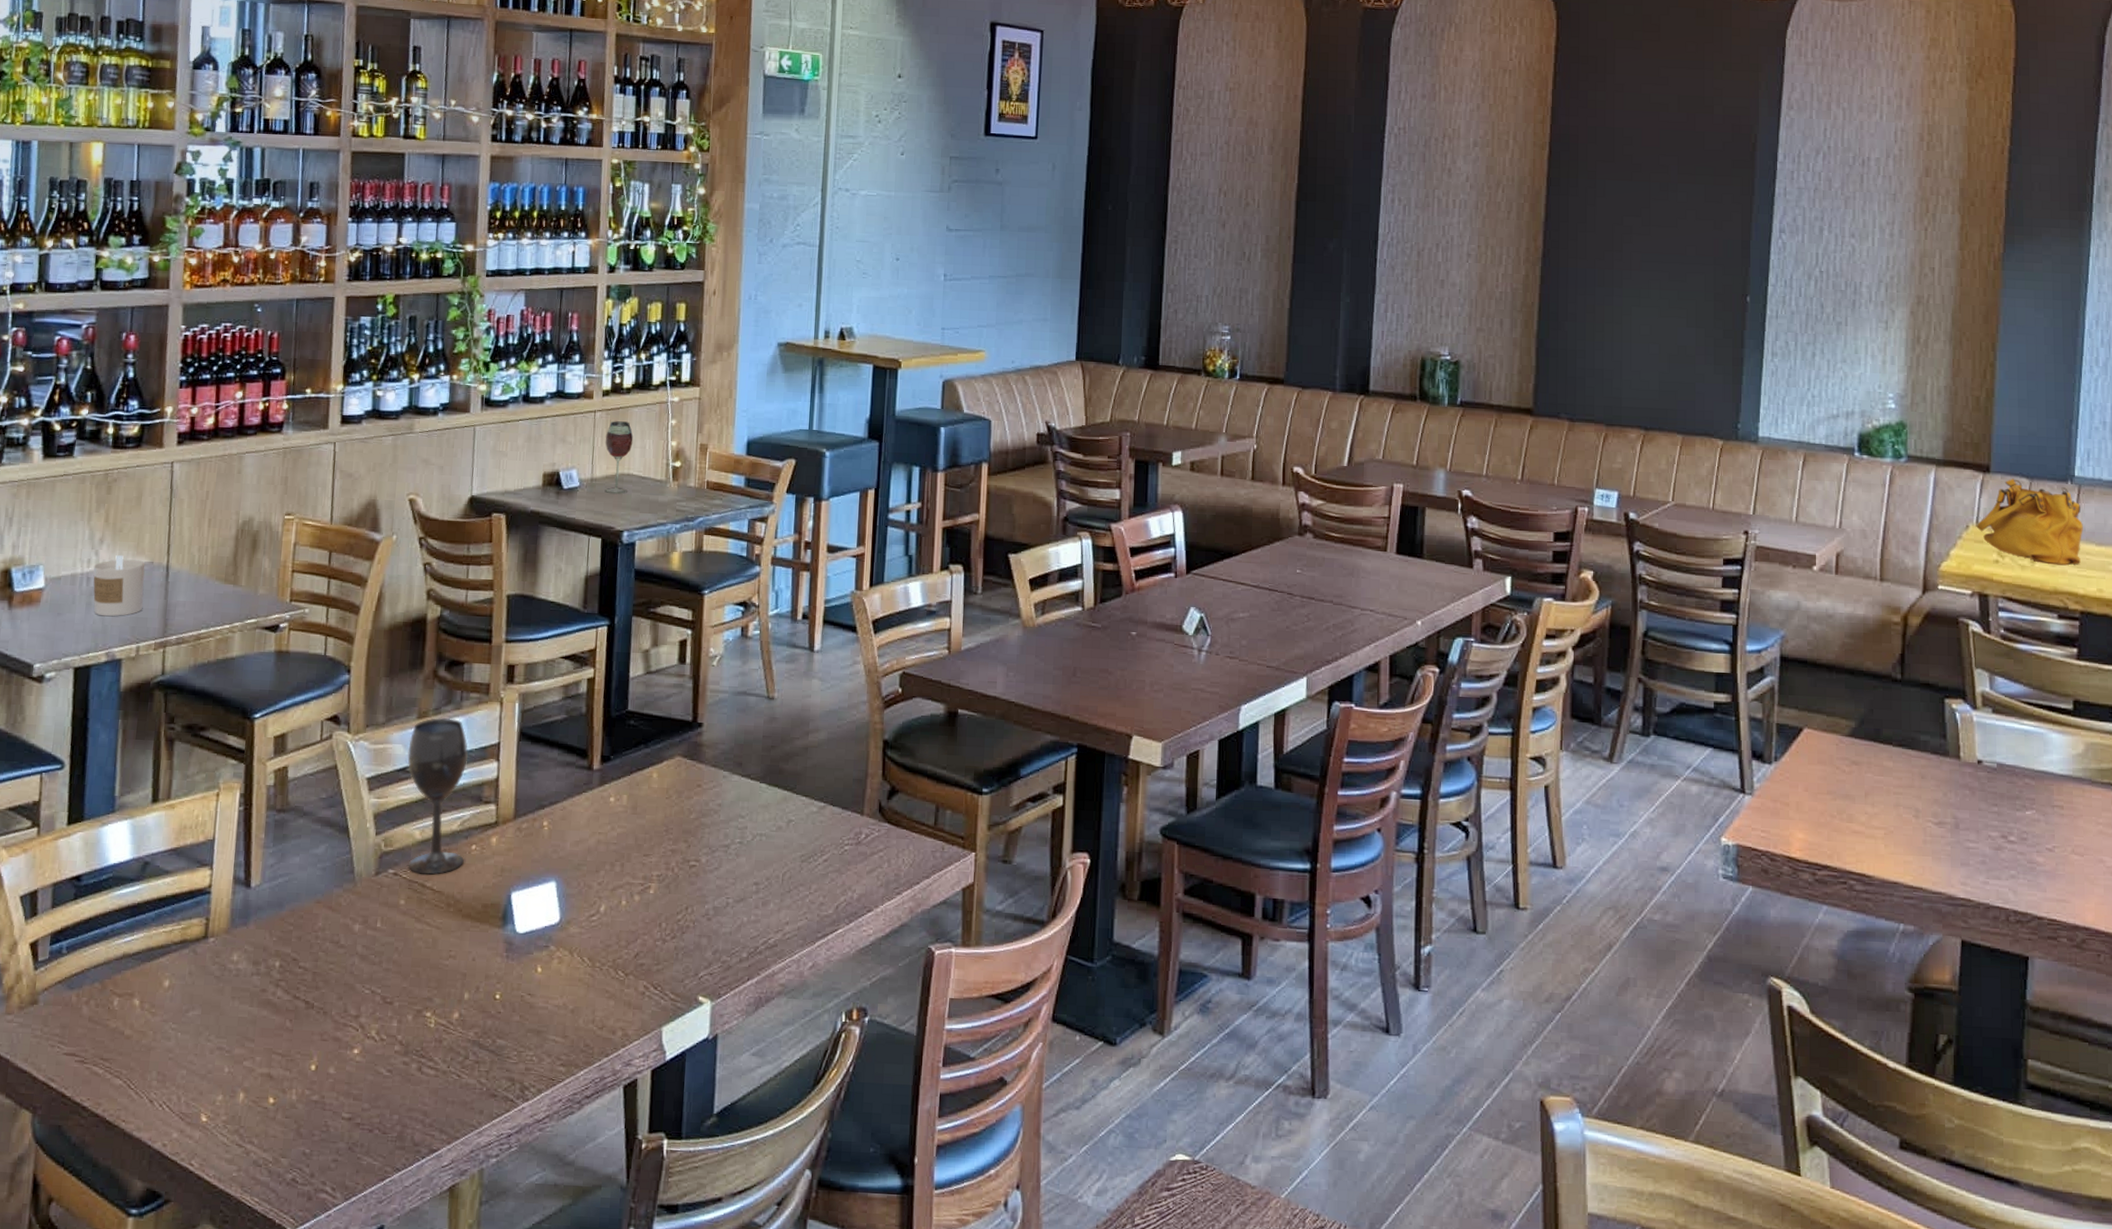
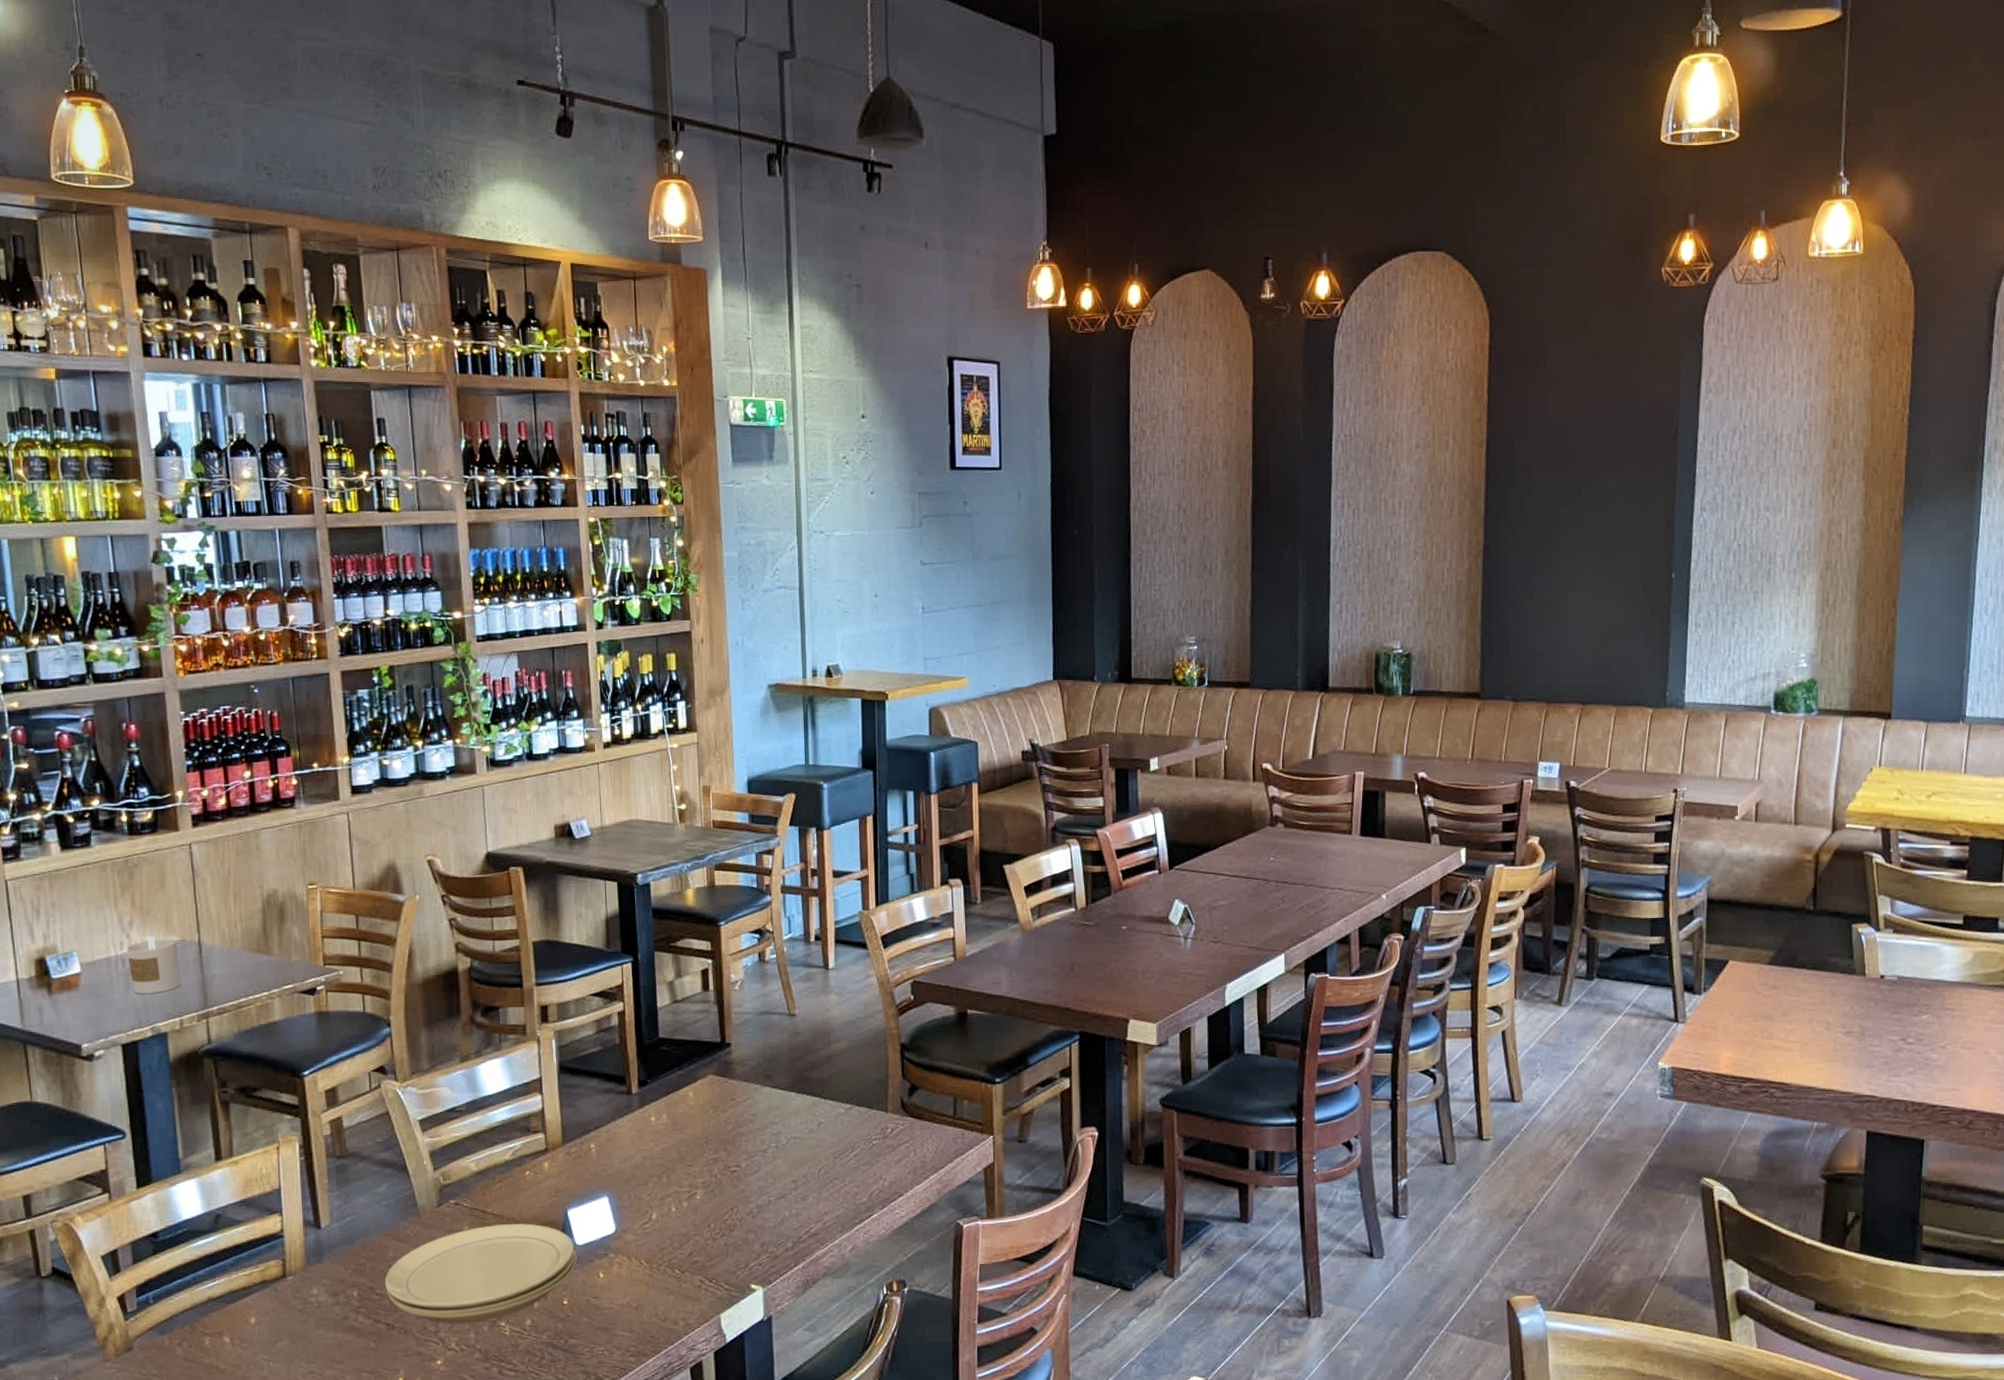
plate: none [309,901,516,1009] -> present [384,1223,577,1323]
wine glass: present [407,718,468,875] -> none [455,1060,521,1202]
wineglass: present [604,421,634,495] -> none [610,770,638,840]
handbag: present [1975,478,2083,566] -> none [1878,722,1973,798]

